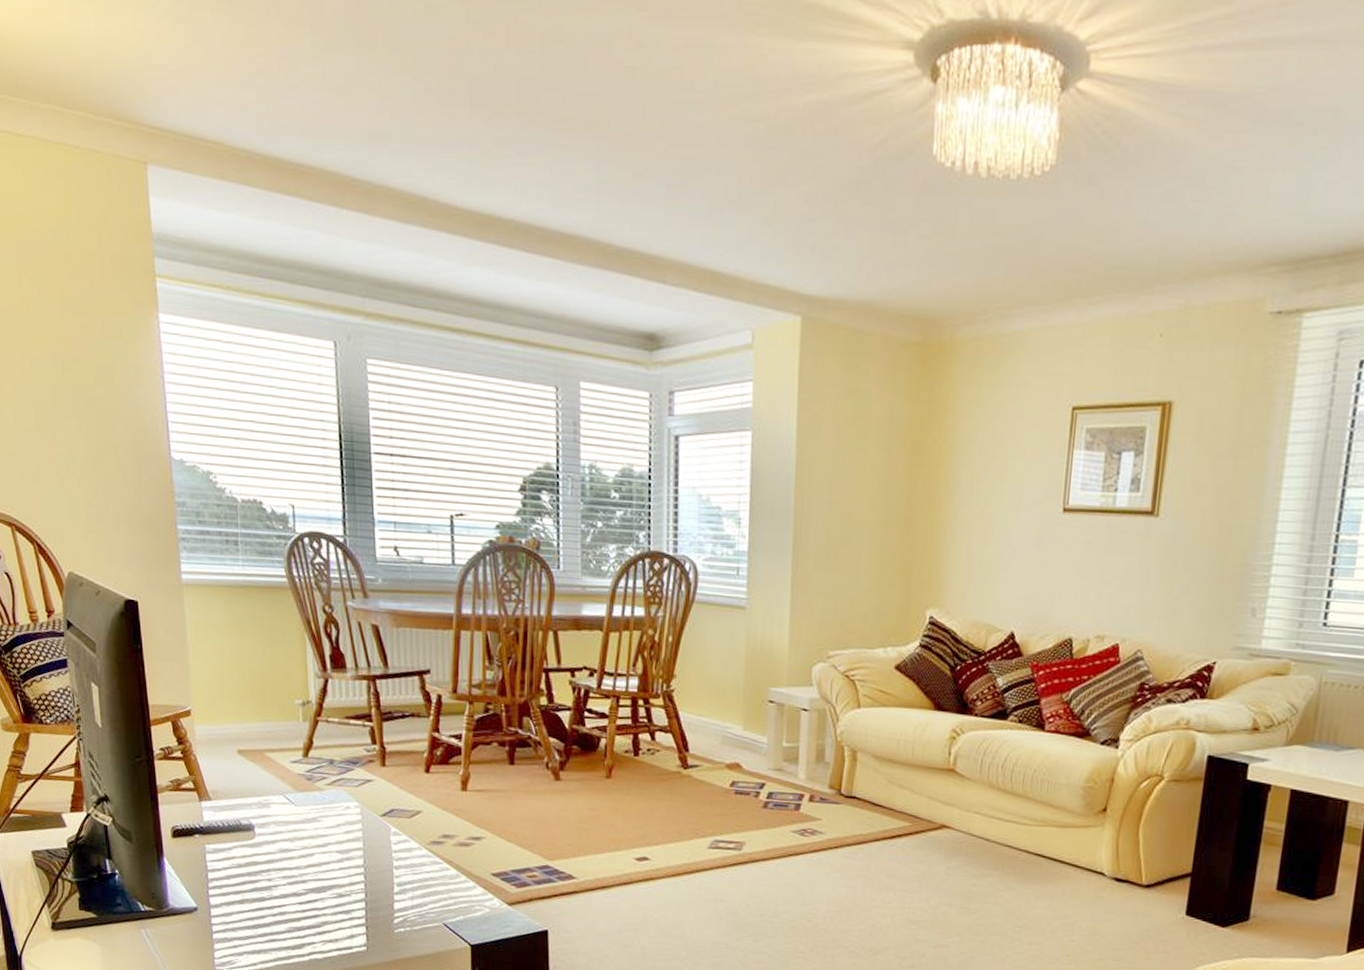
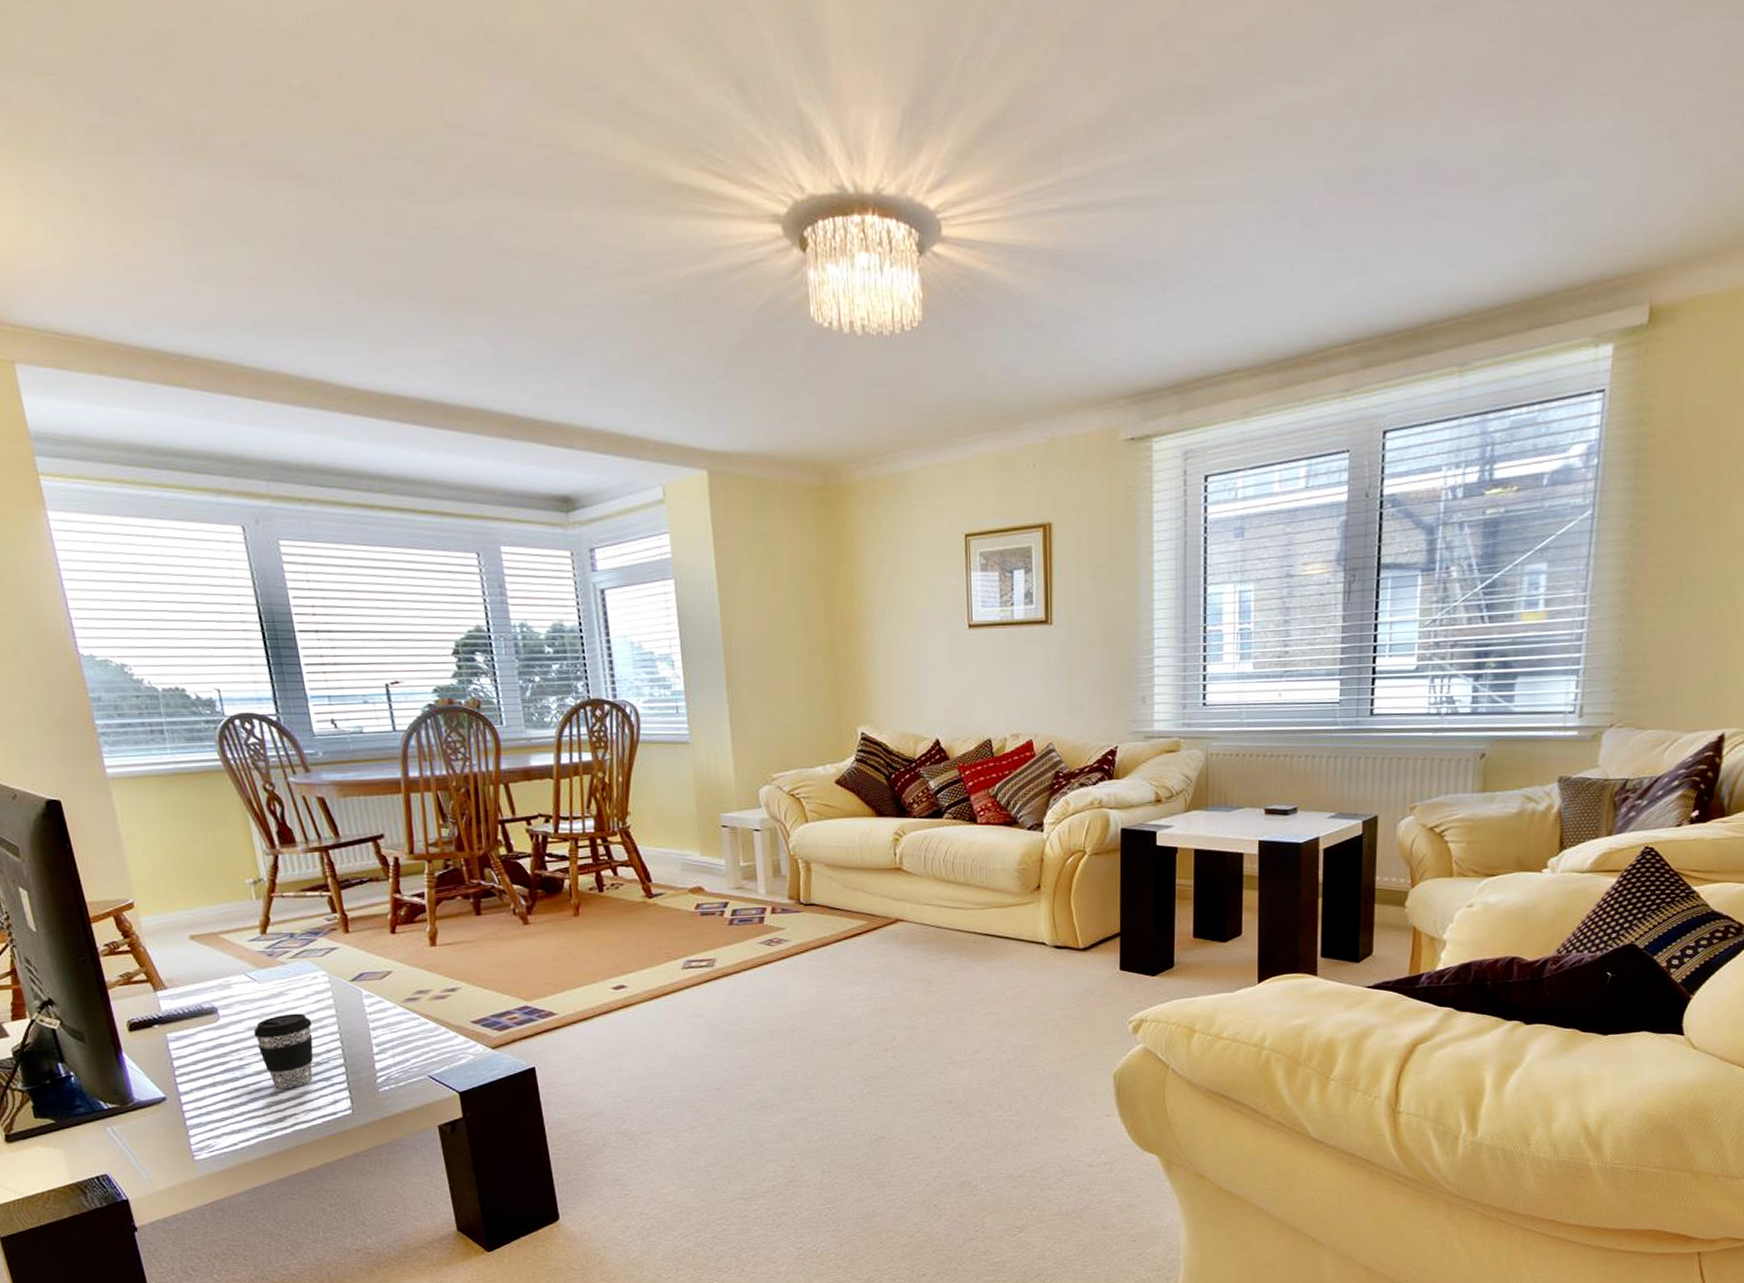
coffee cup: none [285,840,340,916] -> present [253,1013,314,1089]

